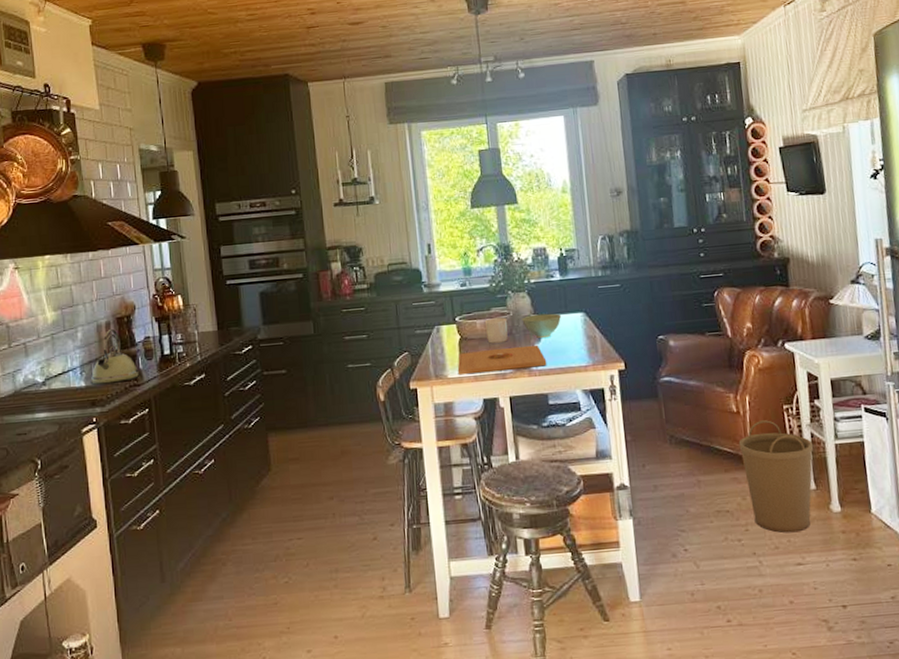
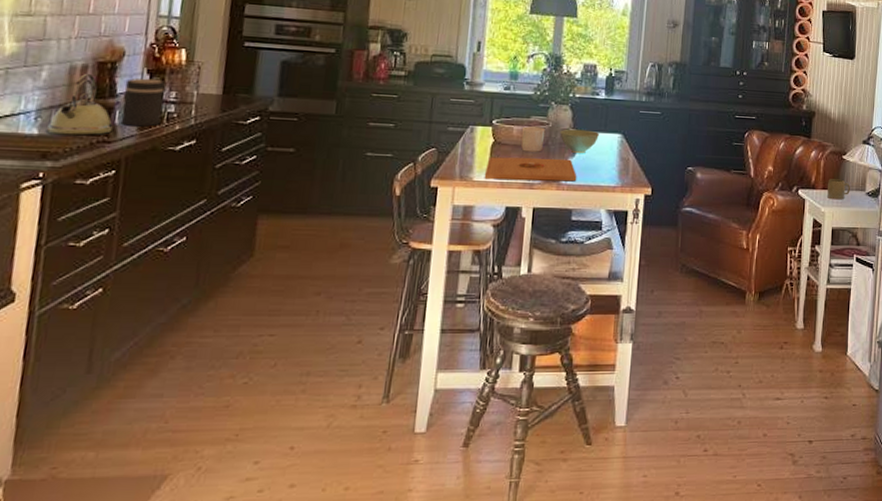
cylinder: none [140,325,174,370] -> present [121,78,165,127]
basket: present [738,420,814,533] -> none [743,259,808,368]
mug: none [816,326,846,349] -> present [827,179,851,200]

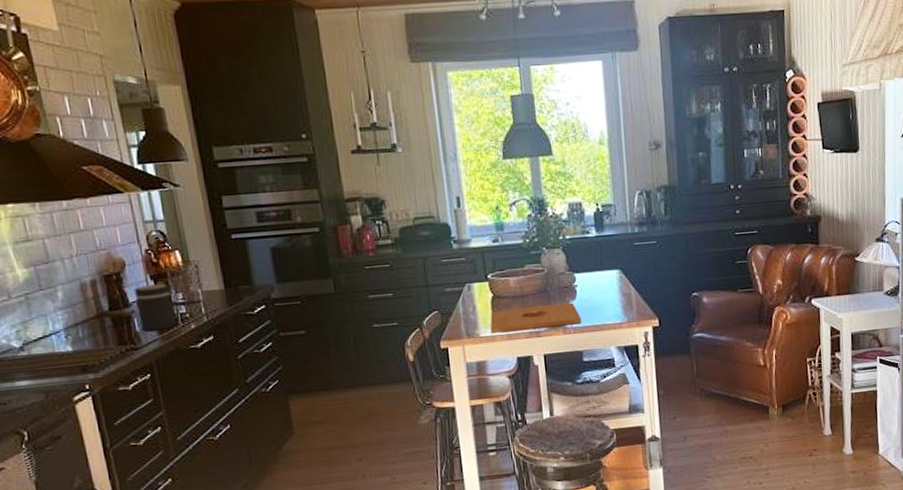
kettle: present [45,74,114,137] -> none [78,288,138,351]
mug: present [521,126,546,152] -> none [518,274,543,302]
bowl: present [560,129,599,154] -> none [556,270,597,297]
mug: present [827,179,851,200] -> none [841,282,868,305]

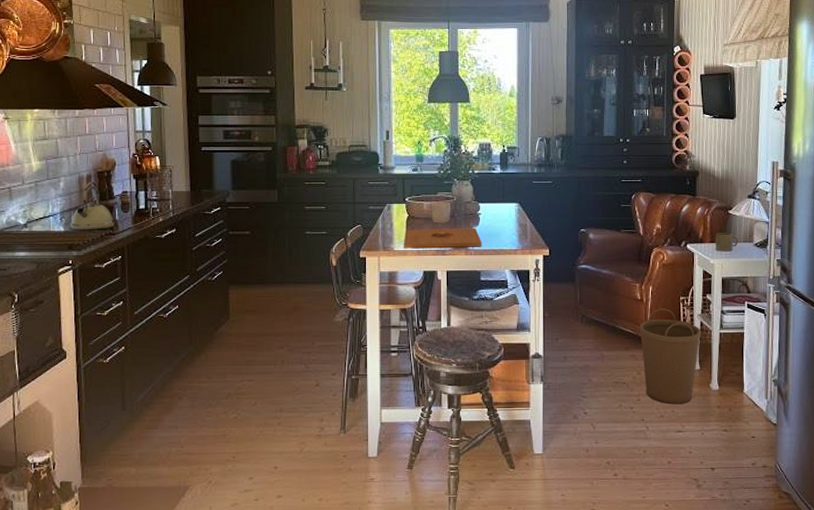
kettle: none [78,288,138,351] -> present [69,182,116,232]
cylinder: present [134,283,177,332] -> none [119,182,149,221]
mug: none [518,274,543,302] -> present [431,201,451,223]
basket: none [764,372,832,475] -> present [639,308,702,405]
mug: none [841,282,868,305] -> present [714,233,739,252]

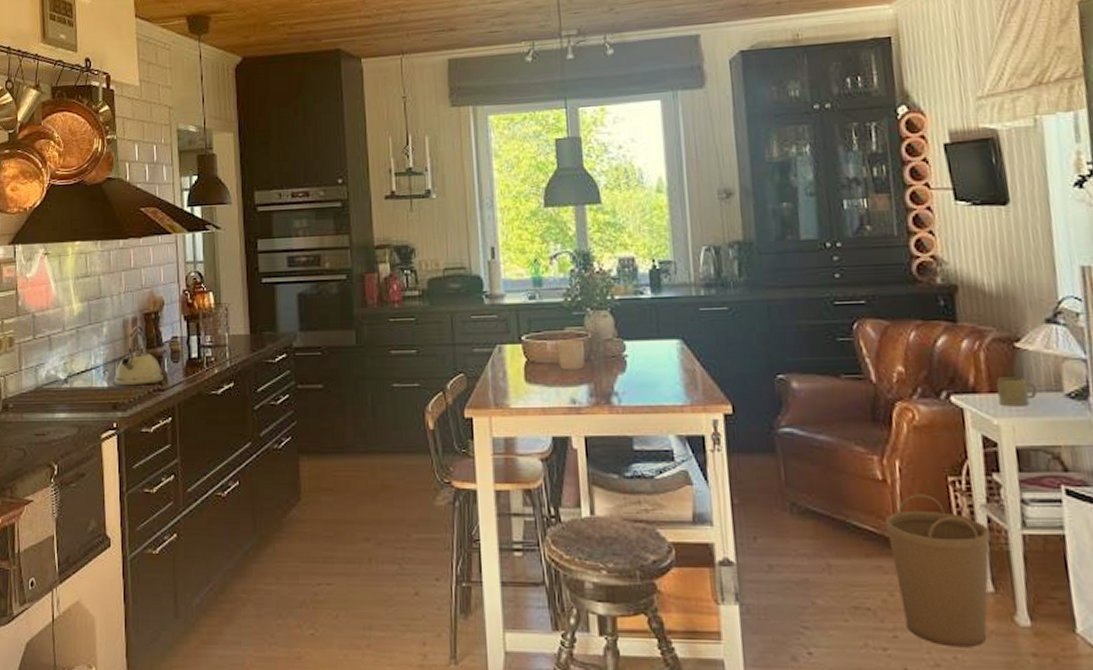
platter: present [403,228,482,249] -> none [522,375,633,406]

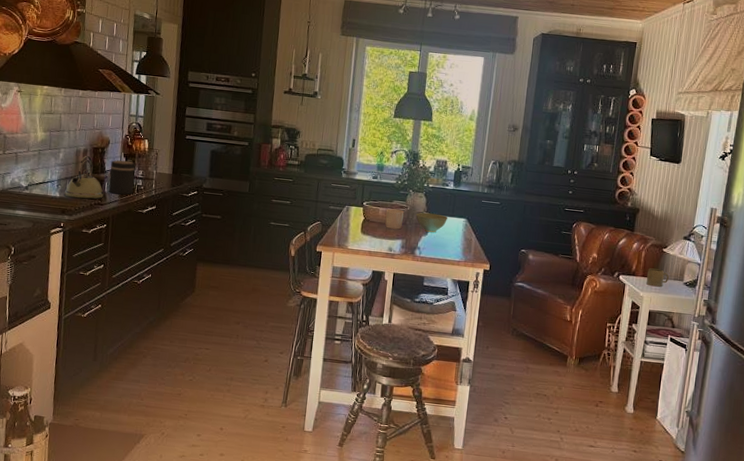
cylinder: none [168,324,202,373] -> present [109,160,136,195]
bowl: none [602,338,652,369] -> present [416,212,447,233]
basket: present [884,494,991,648] -> none [564,331,624,422]

